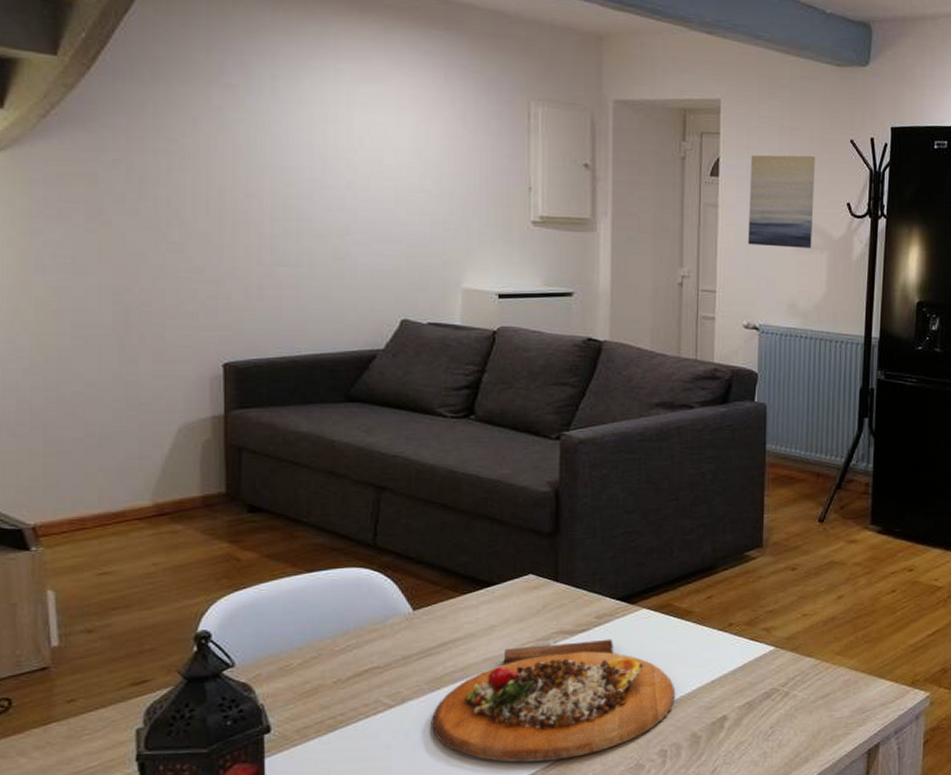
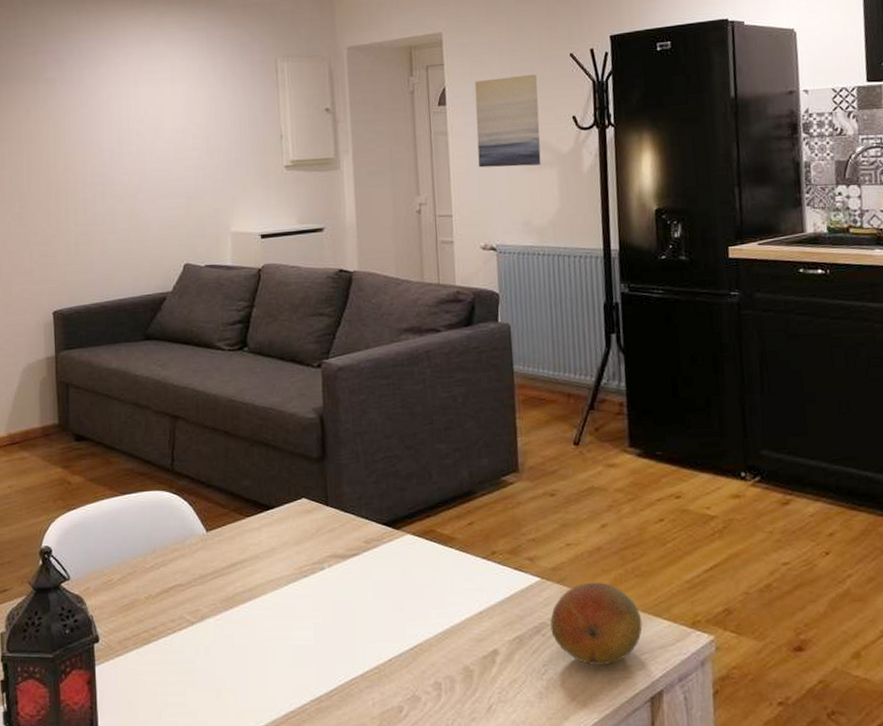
cutting board: present [431,639,676,763] -> none [226,564,445,686]
fruit: none [781,649,867,724] -> present [550,582,643,665]

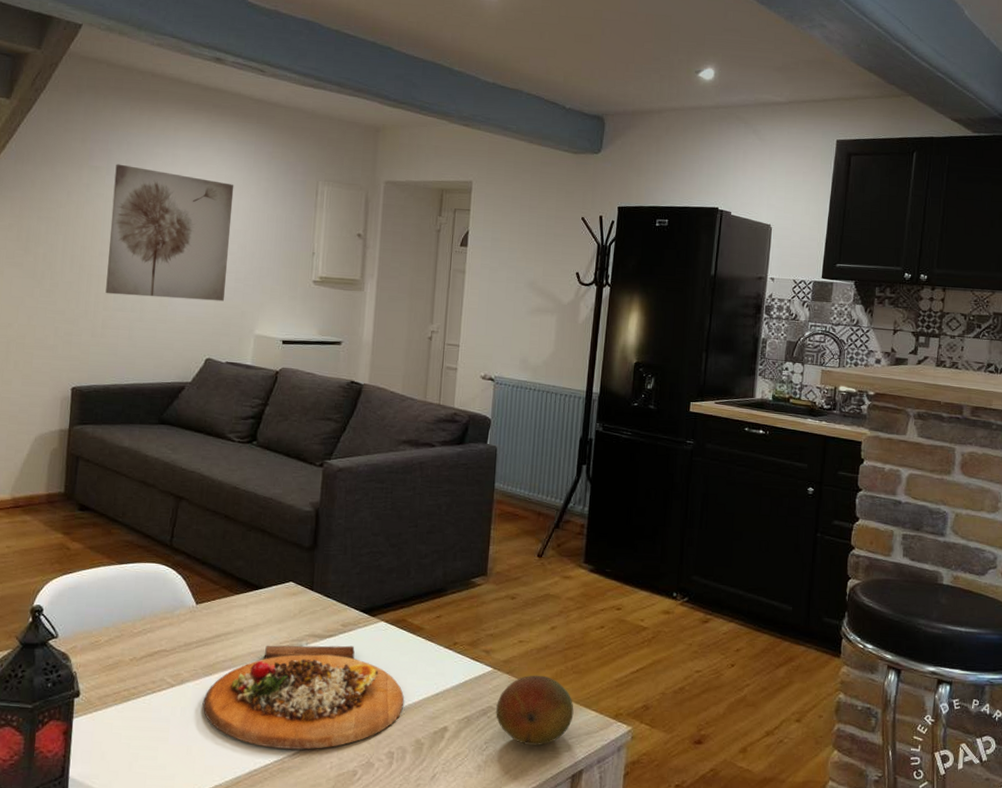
wall art: none [69,72,195,209] -> present [105,164,234,302]
cutting board: none [226,564,445,686] -> present [202,645,405,750]
wall art: present [474,74,541,168] -> none [489,229,551,311]

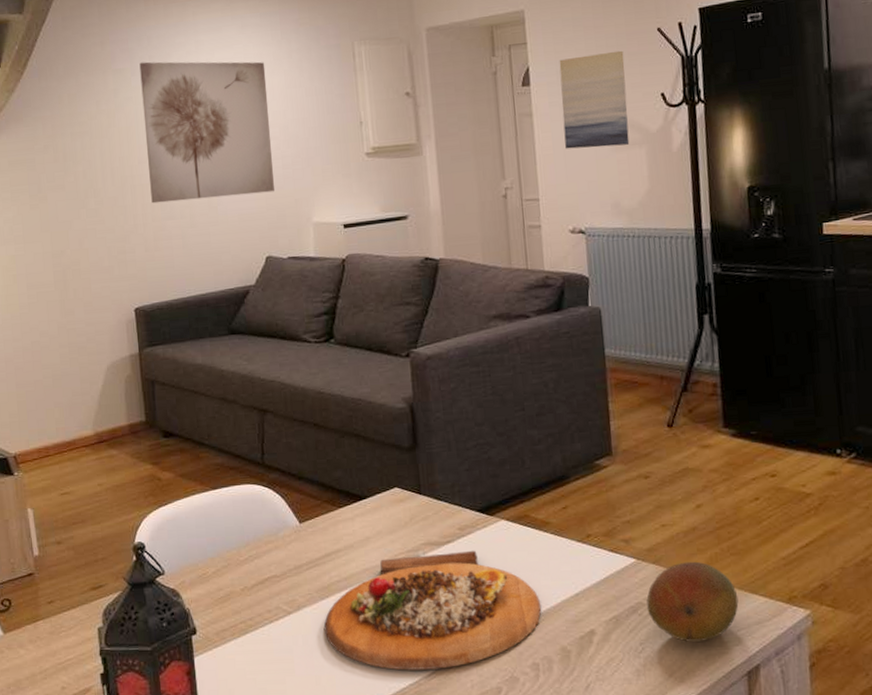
wall art: none [489,229,551,311] -> present [559,50,630,149]

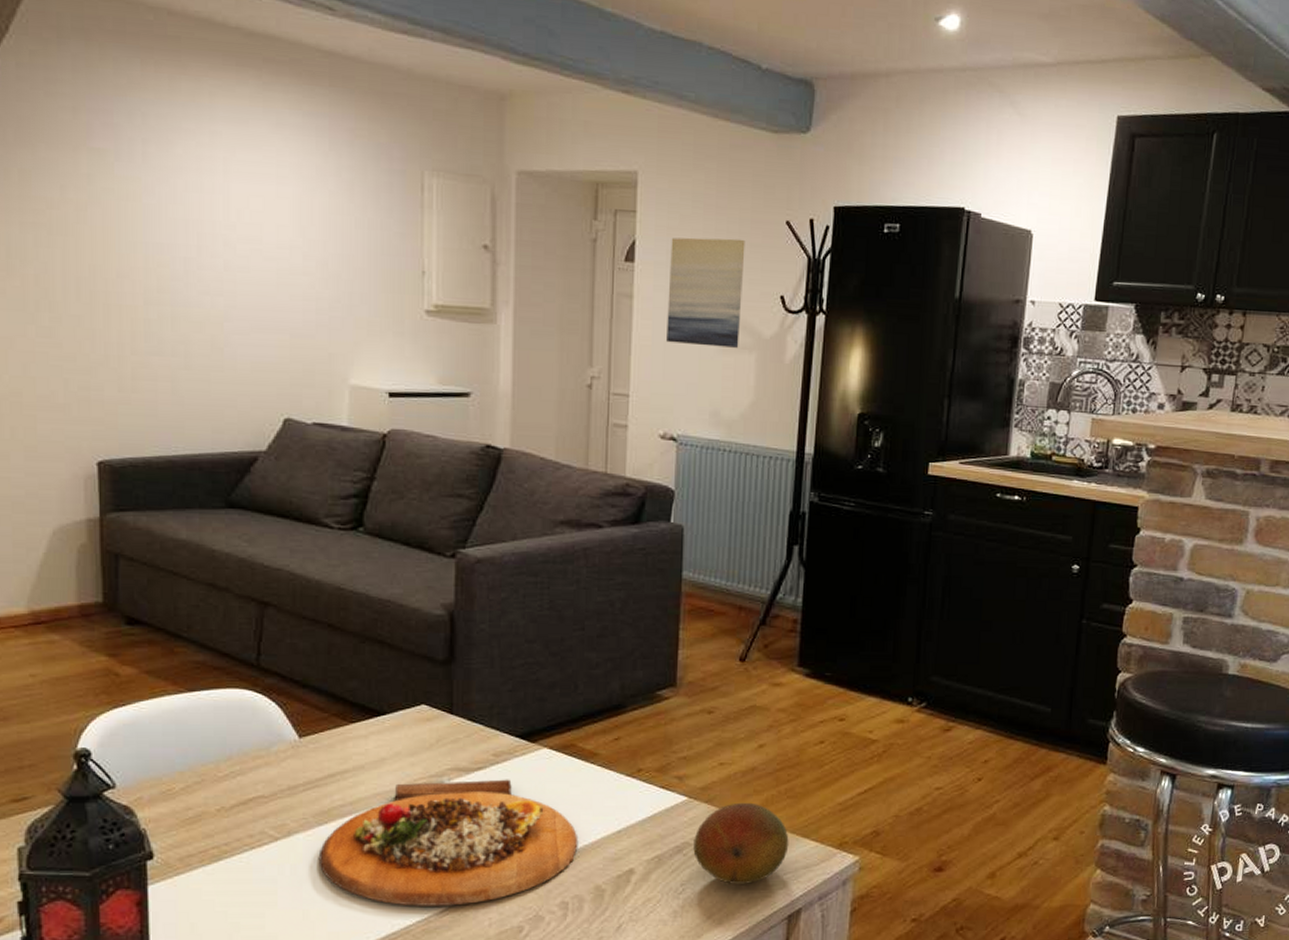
wall art: present [139,61,274,204] -> none [128,145,304,340]

